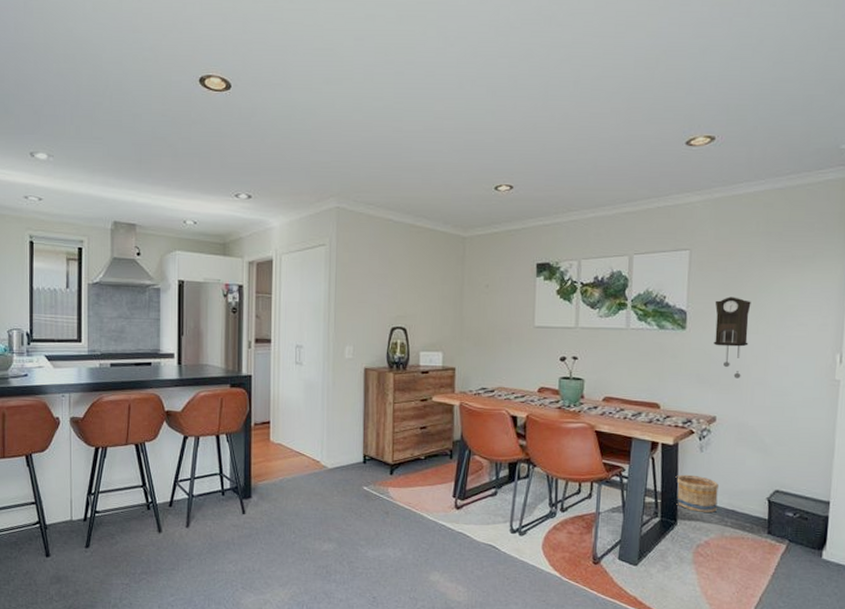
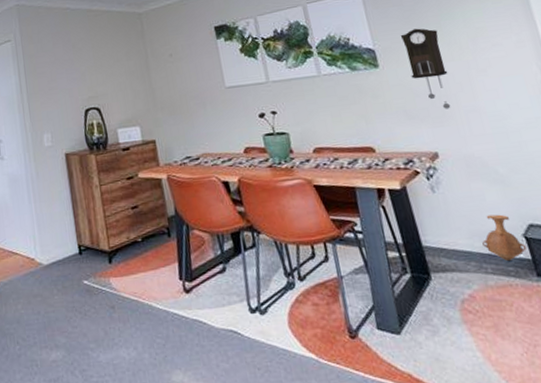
basket: present [675,474,719,513] -> none [414,219,471,261]
vase: none [730,478,767,518] -> present [482,214,527,261]

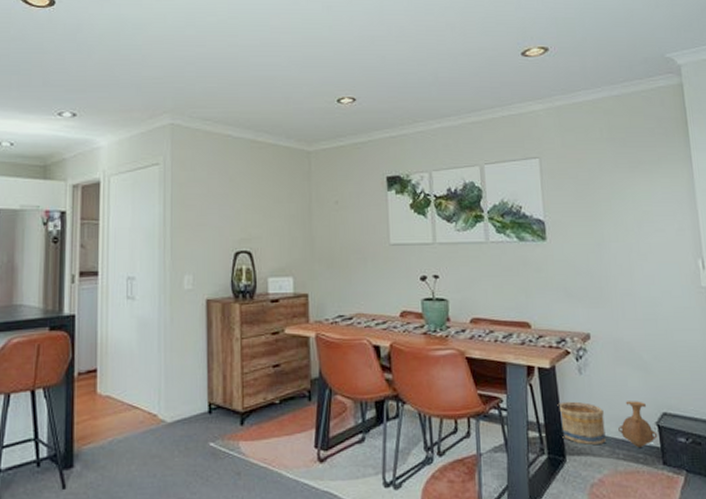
pendulum clock: present [400,28,451,109] -> none [571,204,611,290]
basket: none [414,219,471,261] -> present [557,401,606,445]

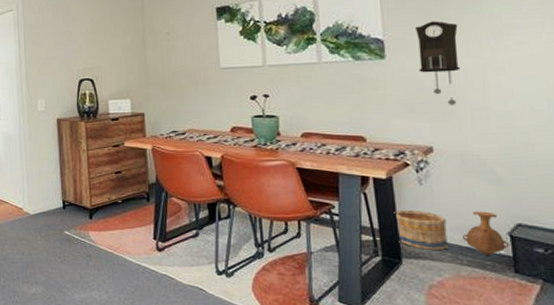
pendulum clock: none [571,204,611,290] -> present [414,21,461,105]

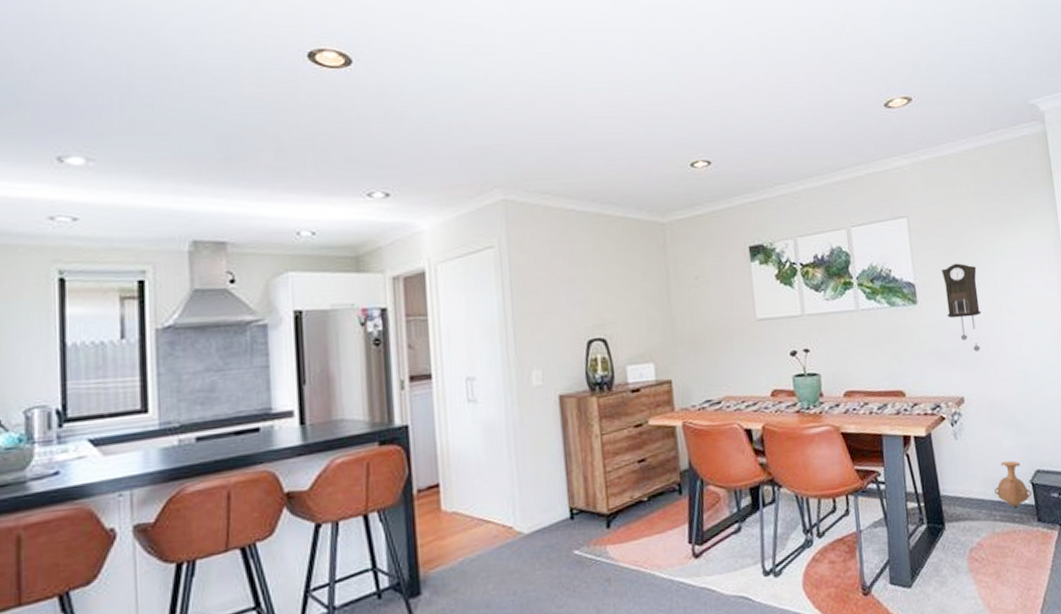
basket: present [393,210,448,250] -> none [934,467,983,510]

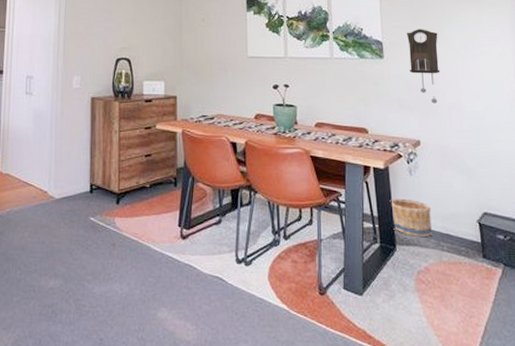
basket: none [934,467,983,510] -> present [389,198,432,237]
vase: present [994,460,1032,507] -> none [443,200,479,241]

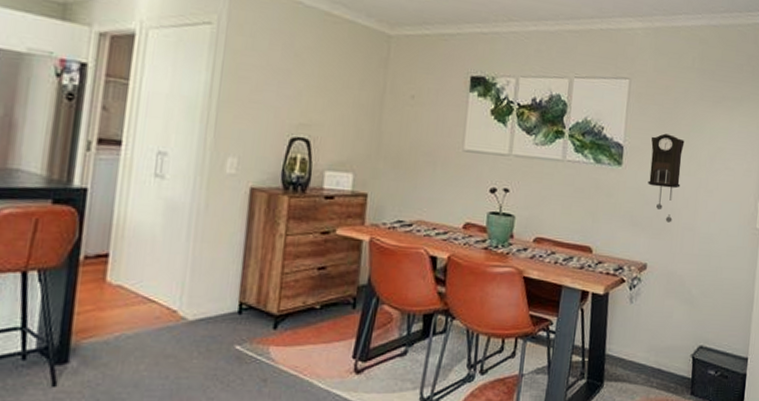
basket: present [389,198,432,237] -> none [604,328,646,372]

